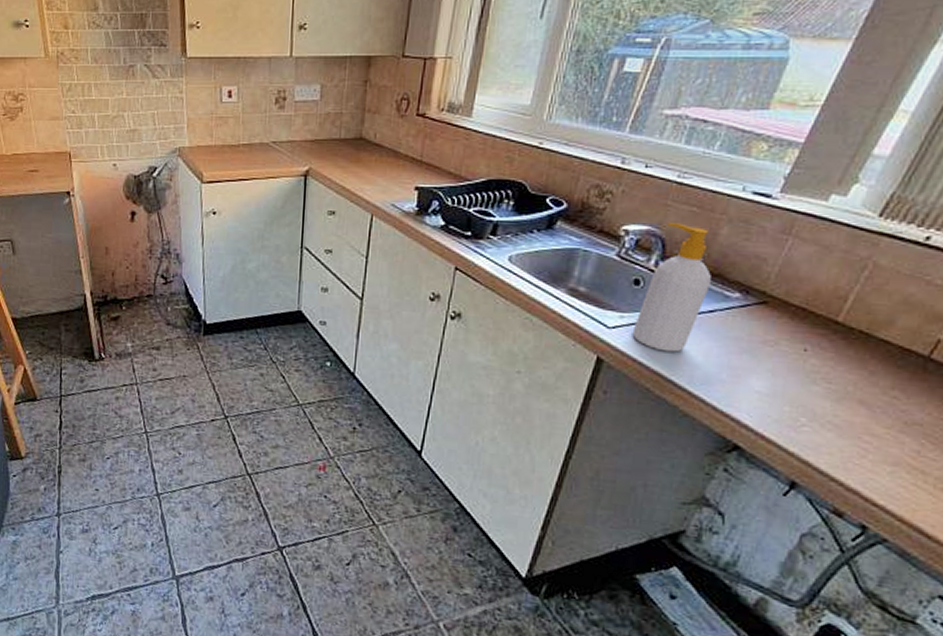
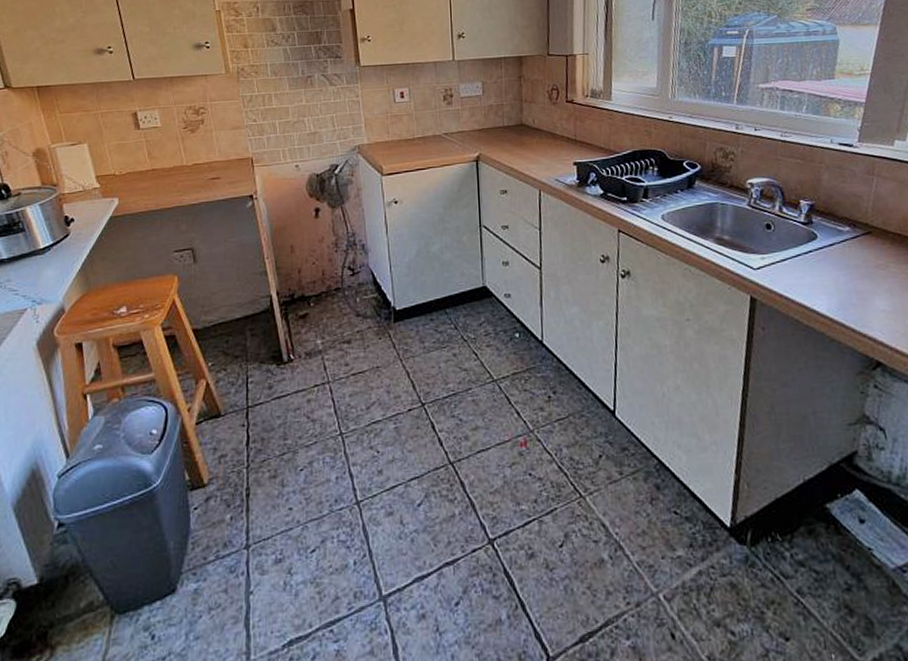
soap bottle: present [632,223,711,352] -> none [774,173,826,285]

